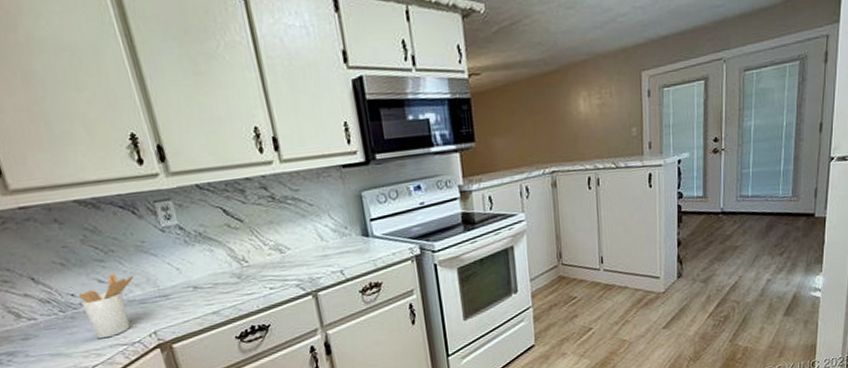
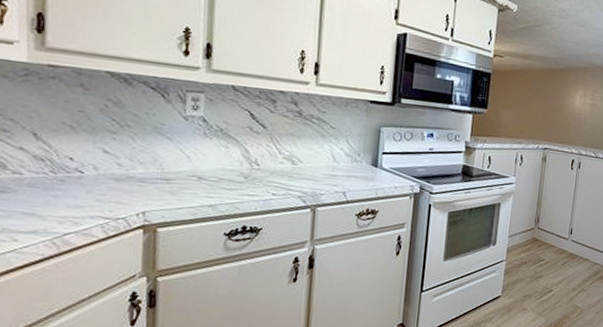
utensil holder: present [78,274,134,339] -> none [77,147,142,208]

